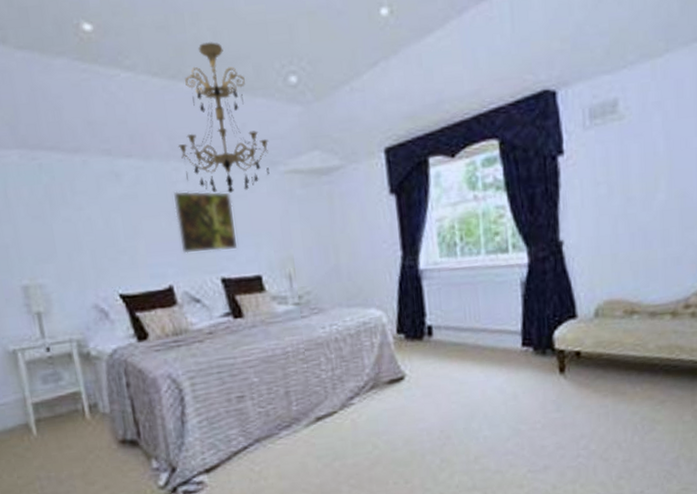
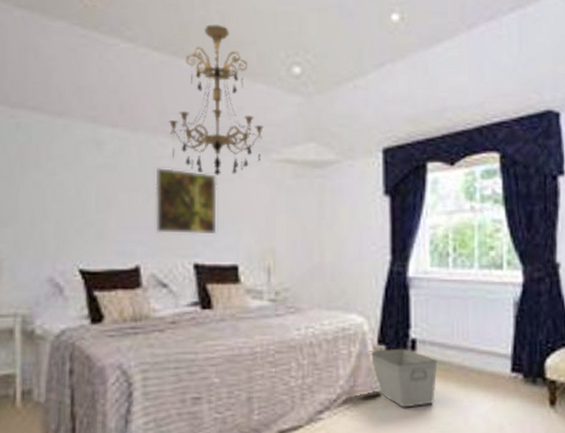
storage bin: none [389,334,454,388] -> present [369,348,438,408]

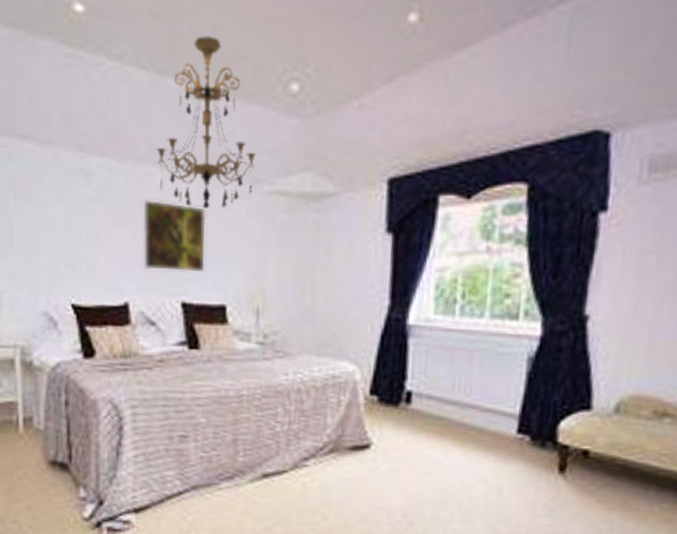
storage bin: present [369,348,438,408] -> none [359,400,434,462]

